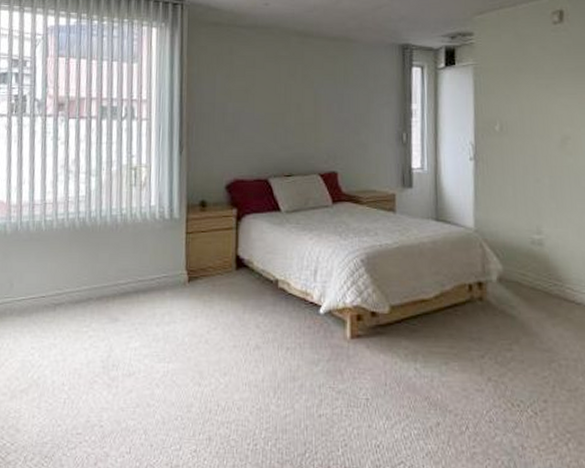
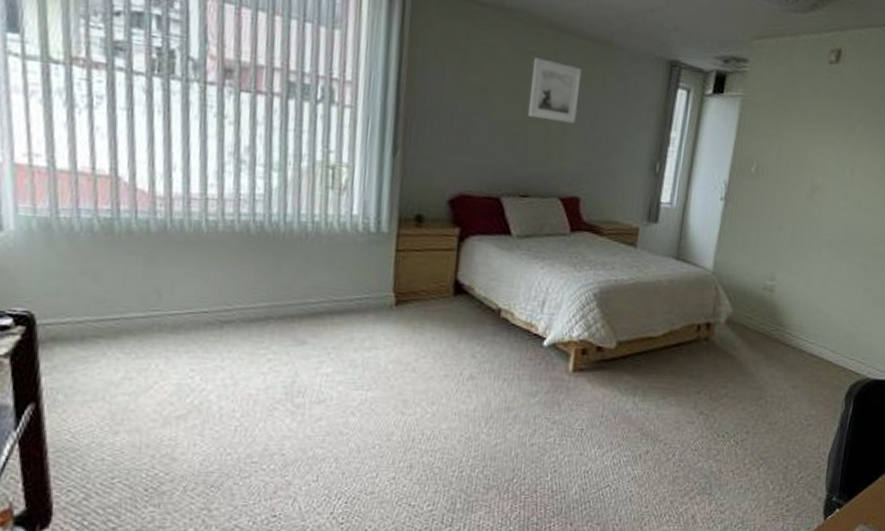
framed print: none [284,60,326,109] -> present [527,57,582,124]

